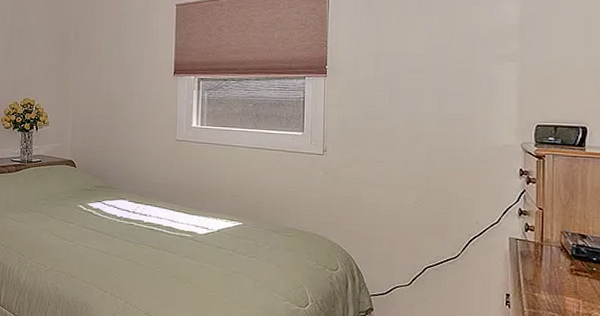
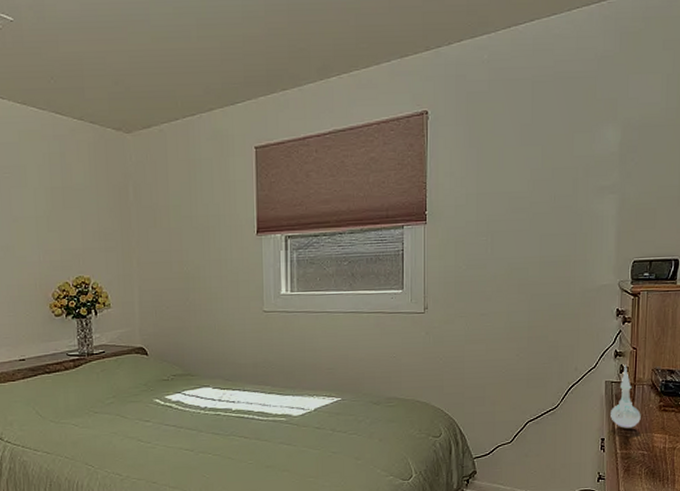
perfume bottle: none [516,223,550,289] -> present [610,364,641,429]

